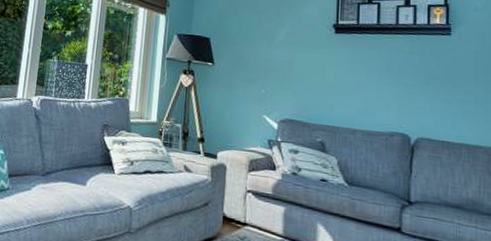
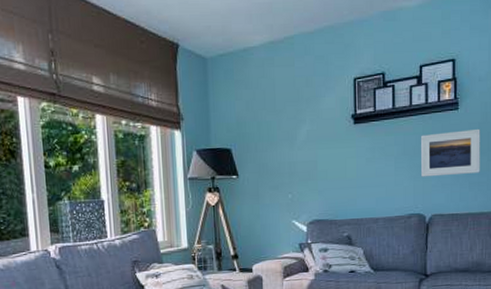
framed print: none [406,54,477,103] -> present [420,128,480,177]

